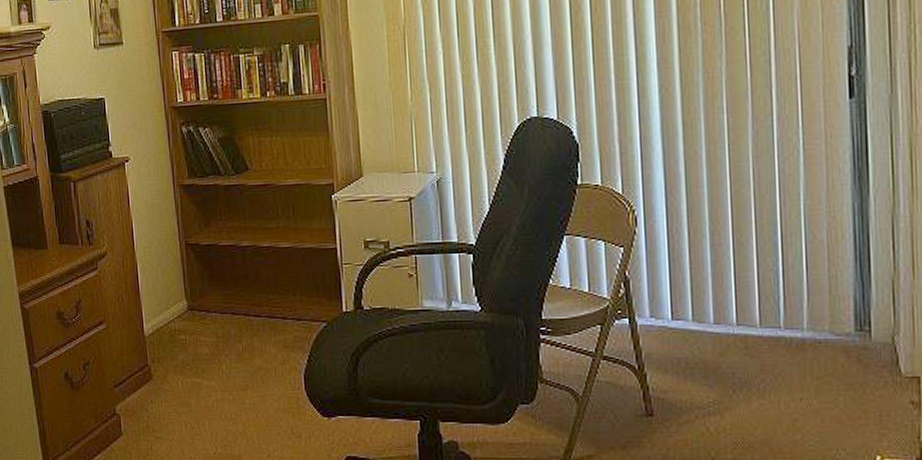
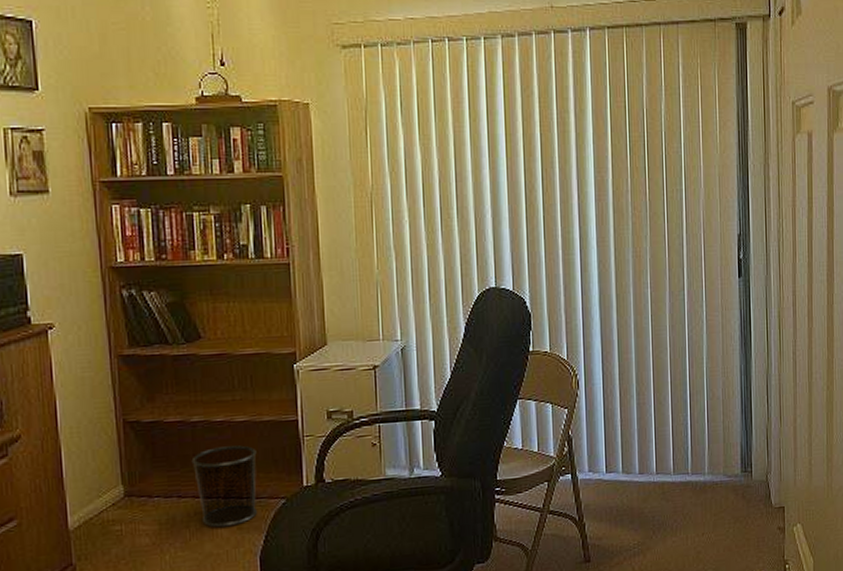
waste bin: none [242,270,301,344] -> present [191,445,257,528]

